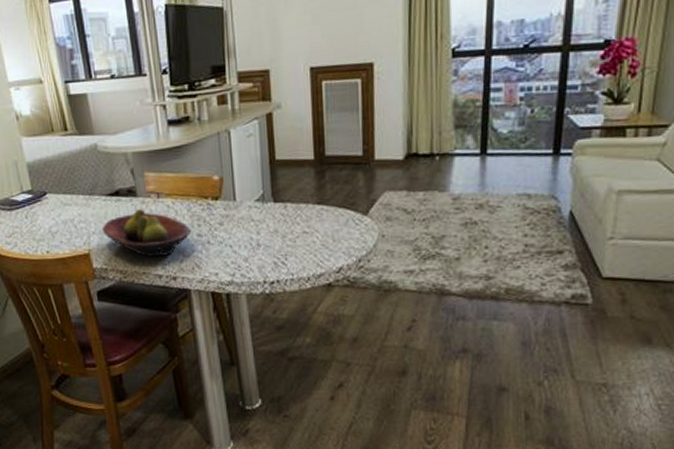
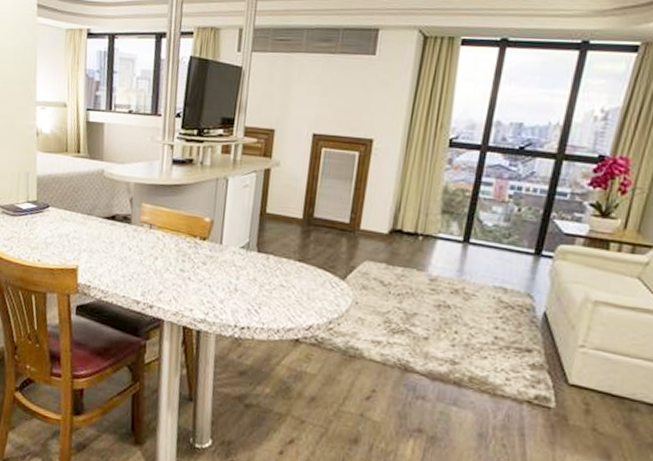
fruit bowl: present [101,209,192,258] -> none [92,236,176,285]

